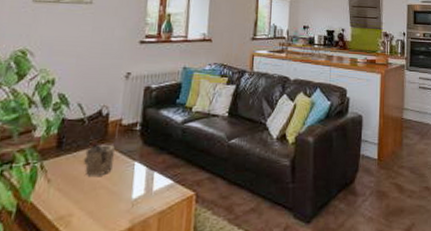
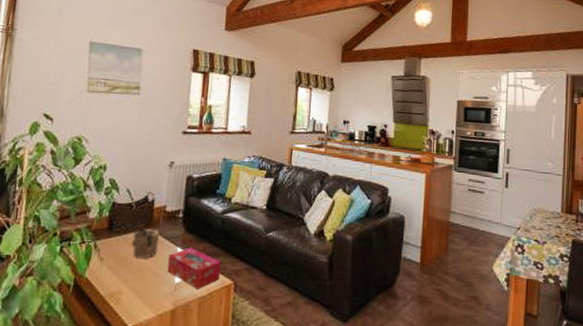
tissue box: none [123,160,182,204] -> present [167,247,221,289]

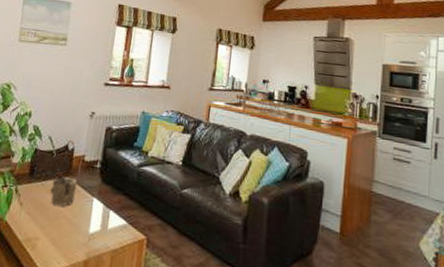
tissue box: present [167,247,221,289] -> none [82,198,135,242]

